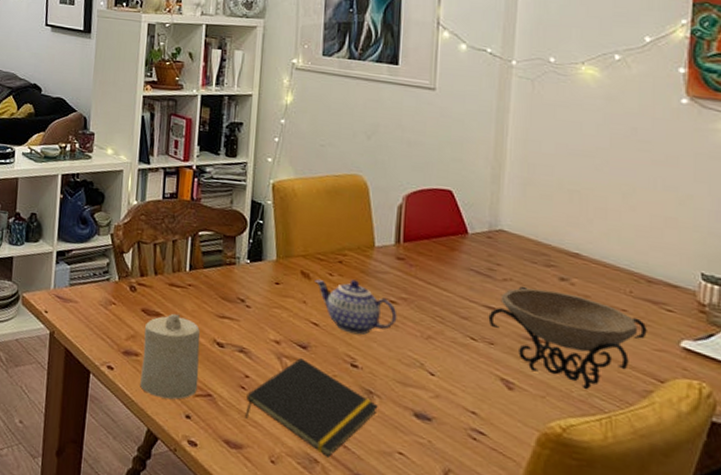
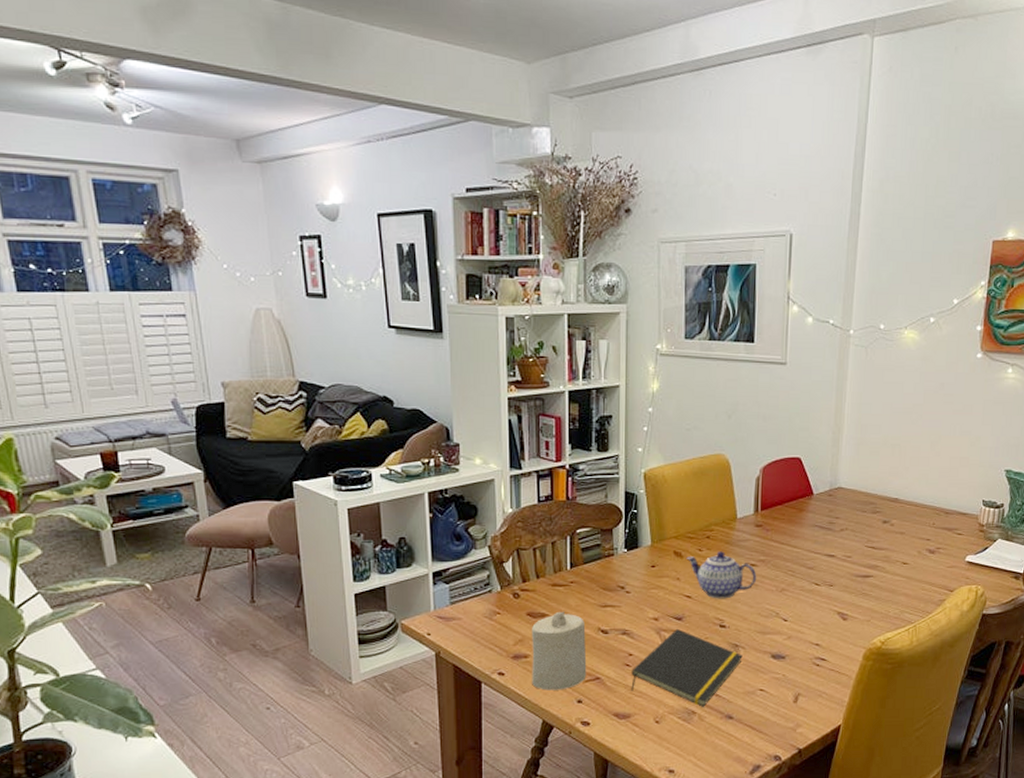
decorative bowl: present [488,286,647,390] -> none [829,533,944,609]

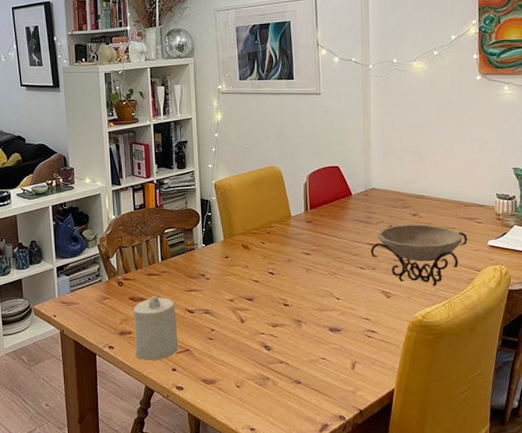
notepad: present [631,629,743,707] -> none [214,308,305,374]
teapot: present [686,551,757,599] -> none [252,243,311,283]
decorative bowl: none [829,533,944,609] -> present [370,224,468,287]

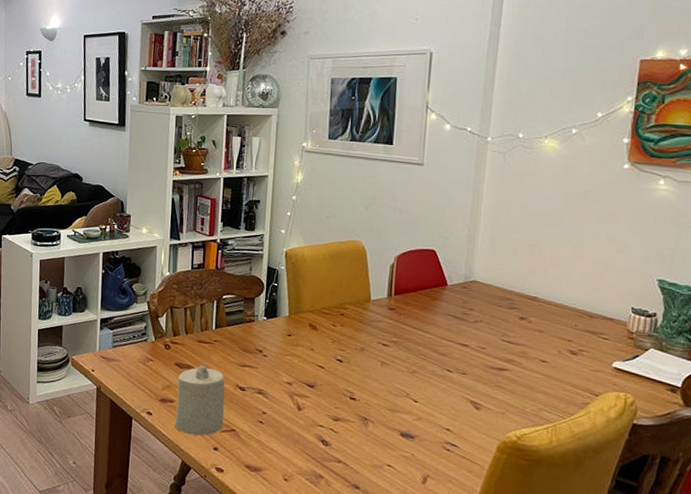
decorative bowl: present [370,224,468,287] -> none [462,326,587,406]

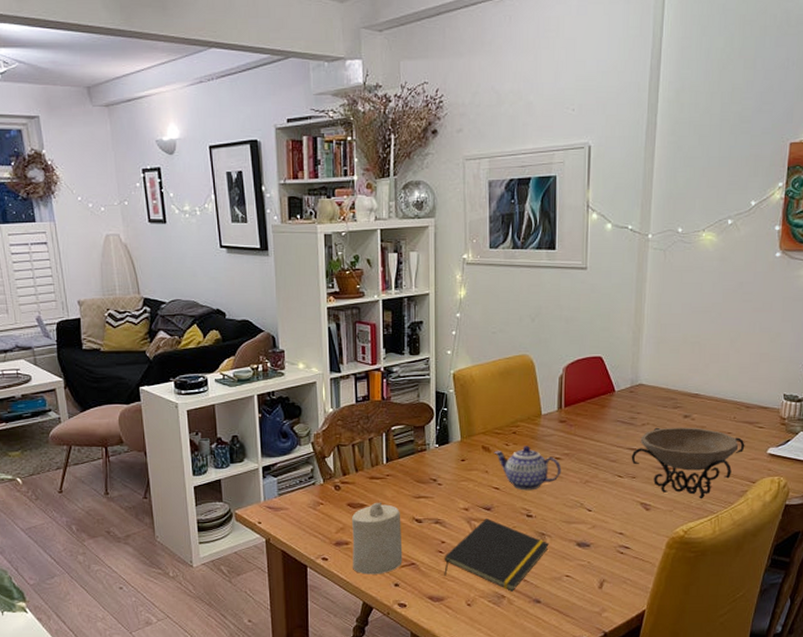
notepad: none [263,395,372,473] -> present [444,519,549,592]
teapot: none [321,328,388,374] -> present [494,446,562,491]
decorative bowl: none [462,326,587,406] -> present [631,427,745,499]

